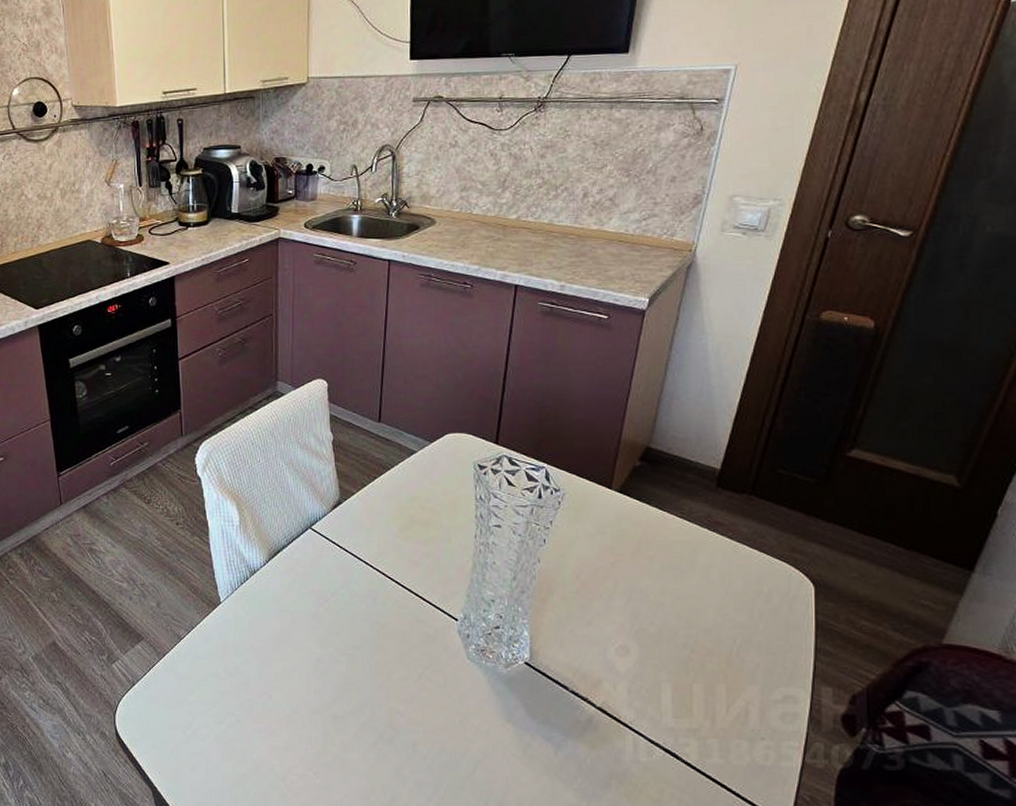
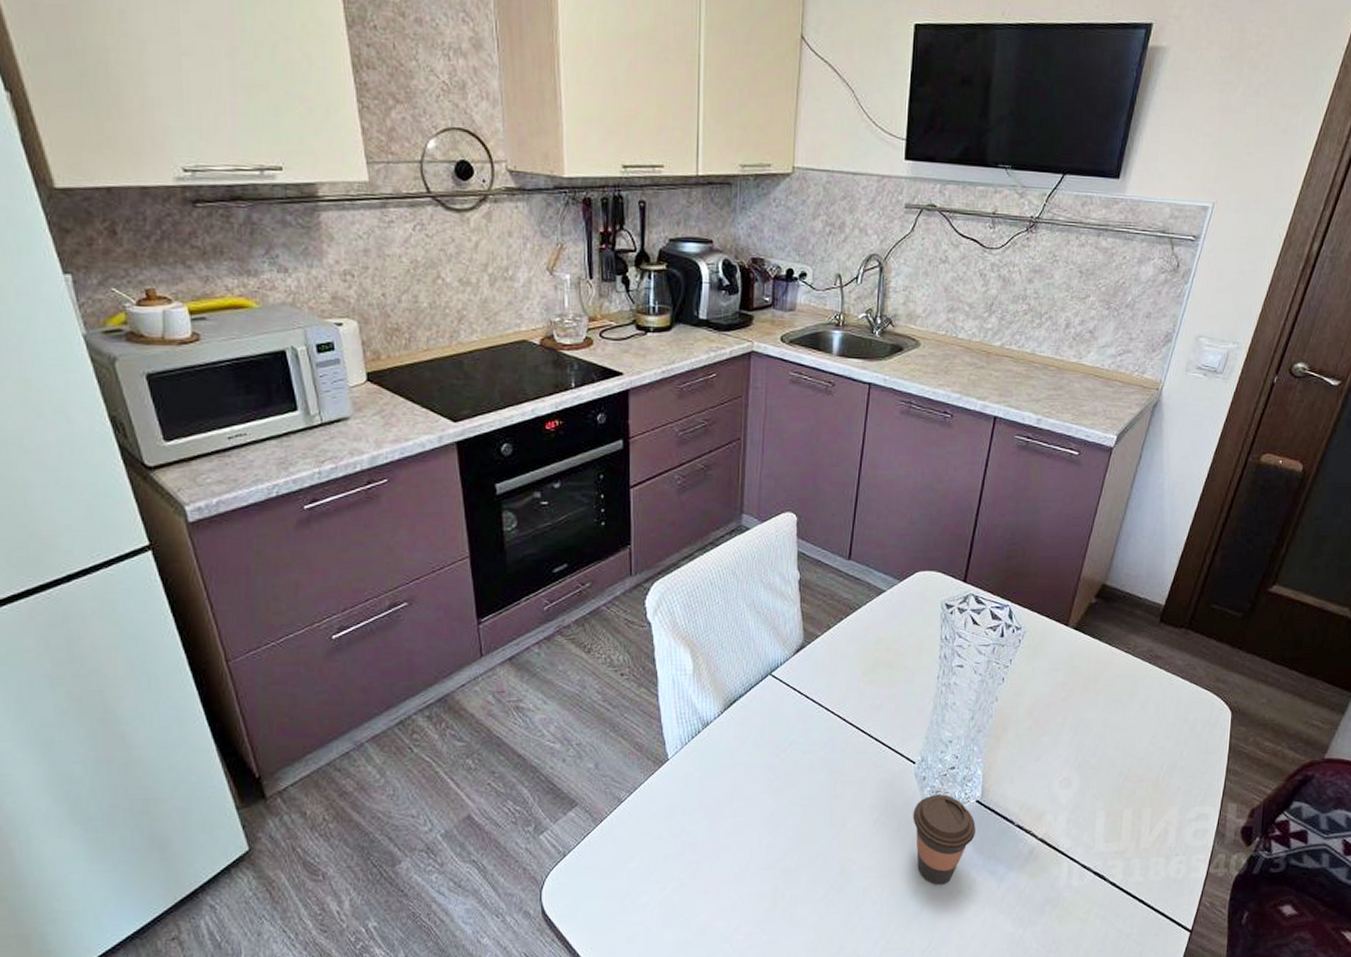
coffee cup: none [459,653,526,746] -> present [913,794,976,885]

